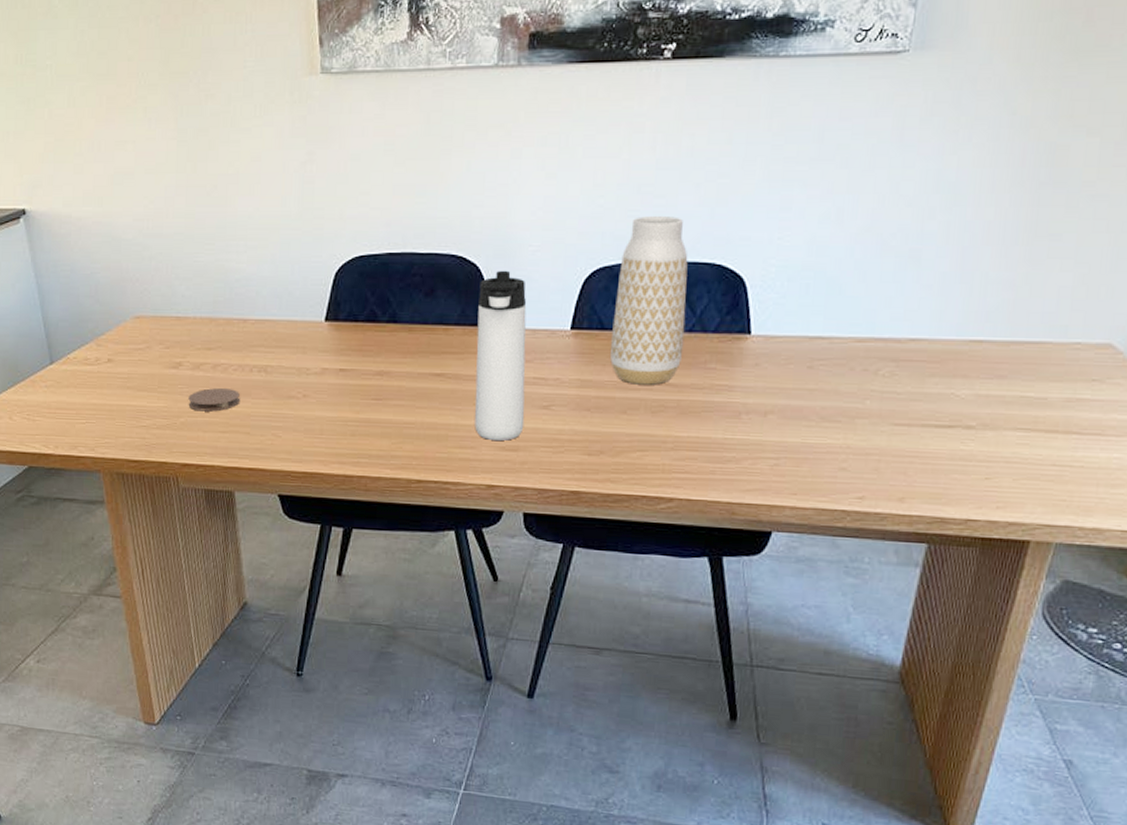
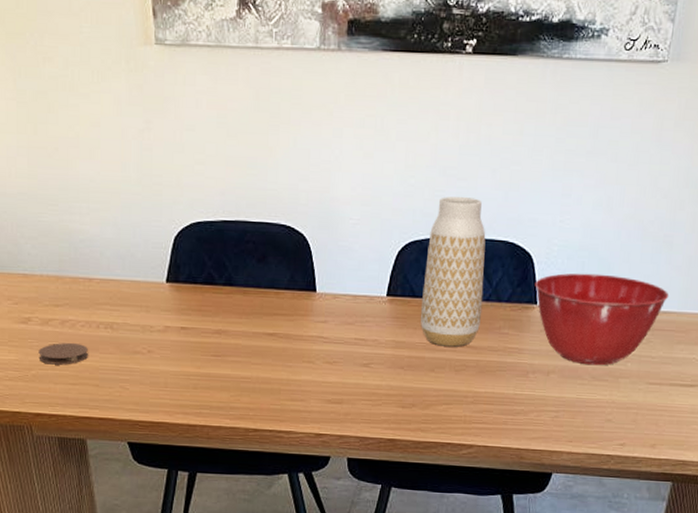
thermos bottle: present [475,270,527,442] -> none [304,240,348,395]
mixing bowl: none [748,296,918,404] -> present [535,273,669,366]

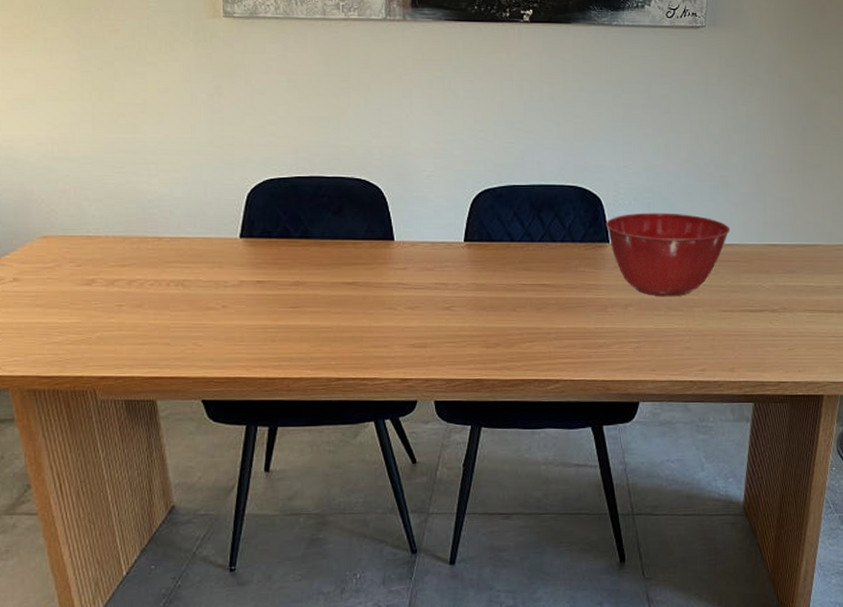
coaster: present [38,343,89,365] -> none [103,303,159,325]
vase: present [420,196,486,347] -> none [498,148,558,286]

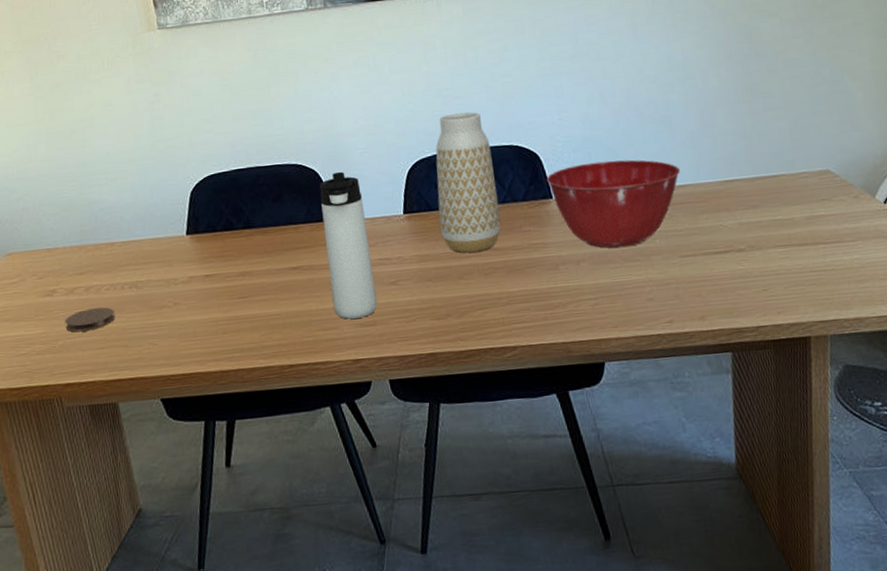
coaster: none [103,303,159,325] -> present [65,307,116,333]
thermos bottle: none [382,191,430,340] -> present [319,171,378,320]
vase: none [498,148,558,286] -> present [435,112,501,253]

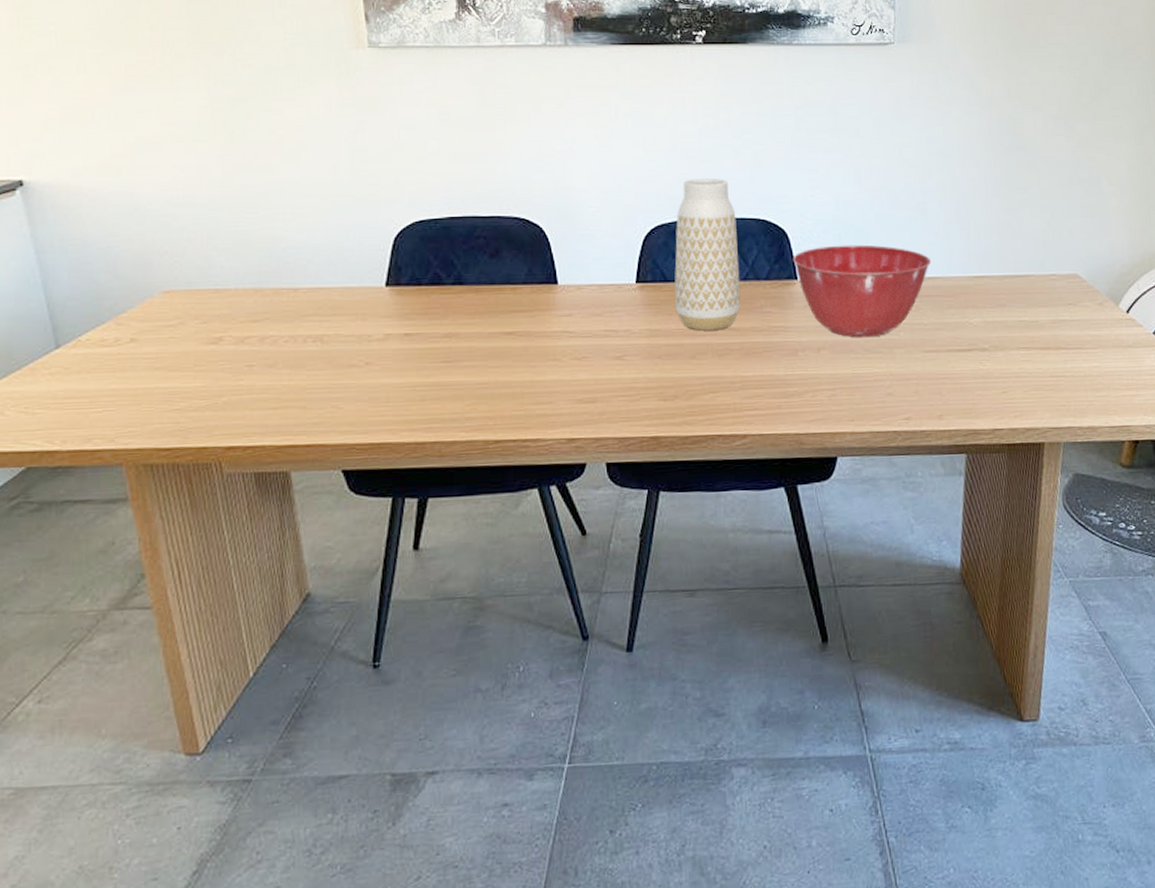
coaster: present [65,307,116,333] -> none [231,362,294,388]
thermos bottle: present [319,171,378,320] -> none [544,230,600,395]

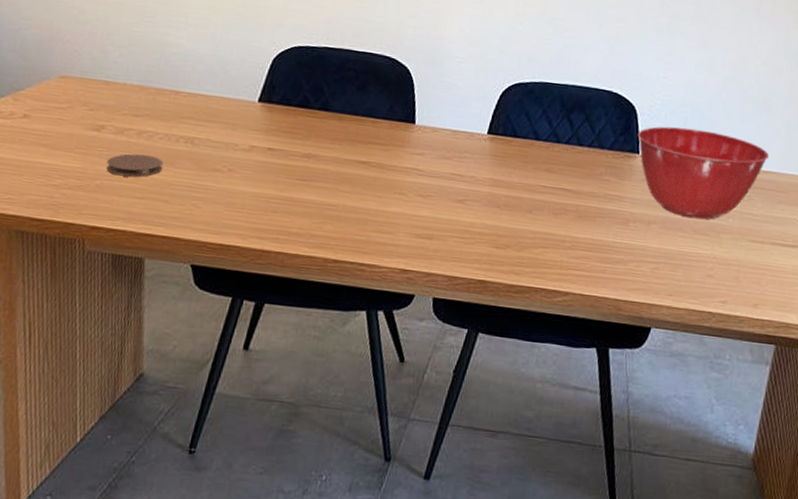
coaster: none [231,362,294,388] -> present [106,153,163,178]
vase: present [674,178,741,331] -> none [520,44,591,190]

